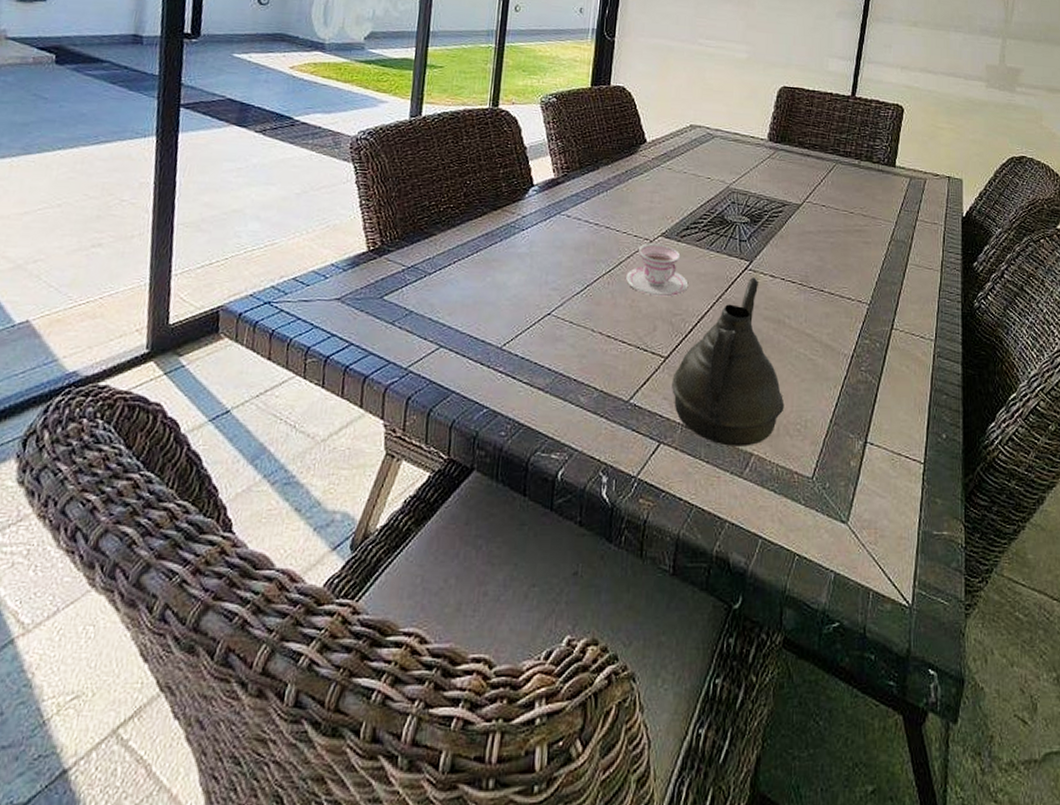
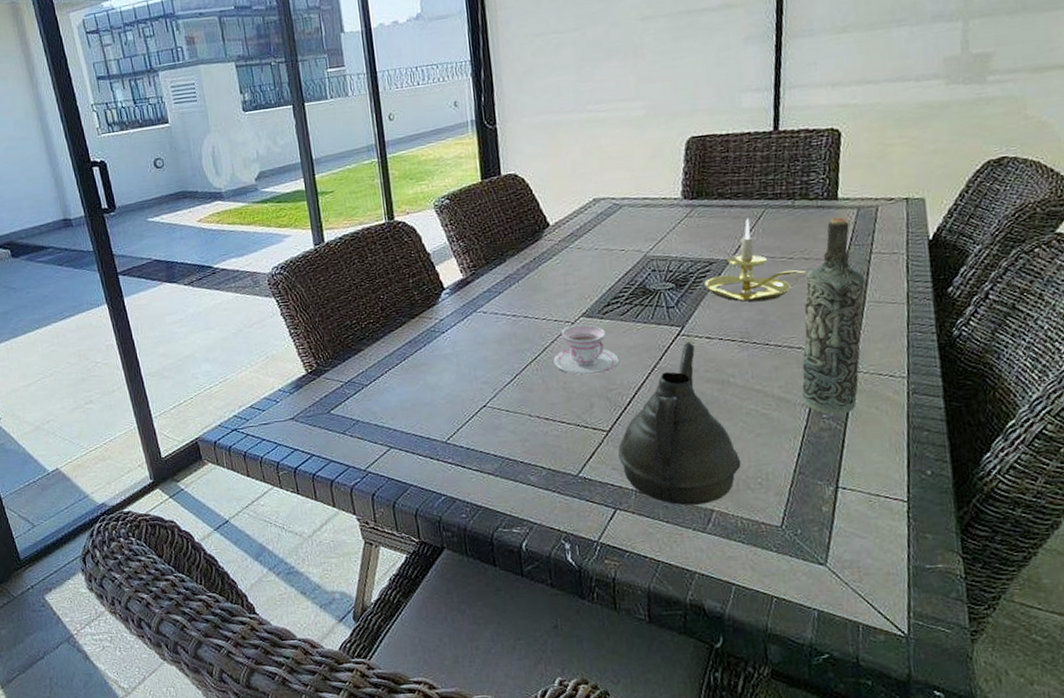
candle holder: none [776,169,863,249] -> present [704,218,806,302]
bottle: none [845,183,909,368] -> present [801,217,865,414]

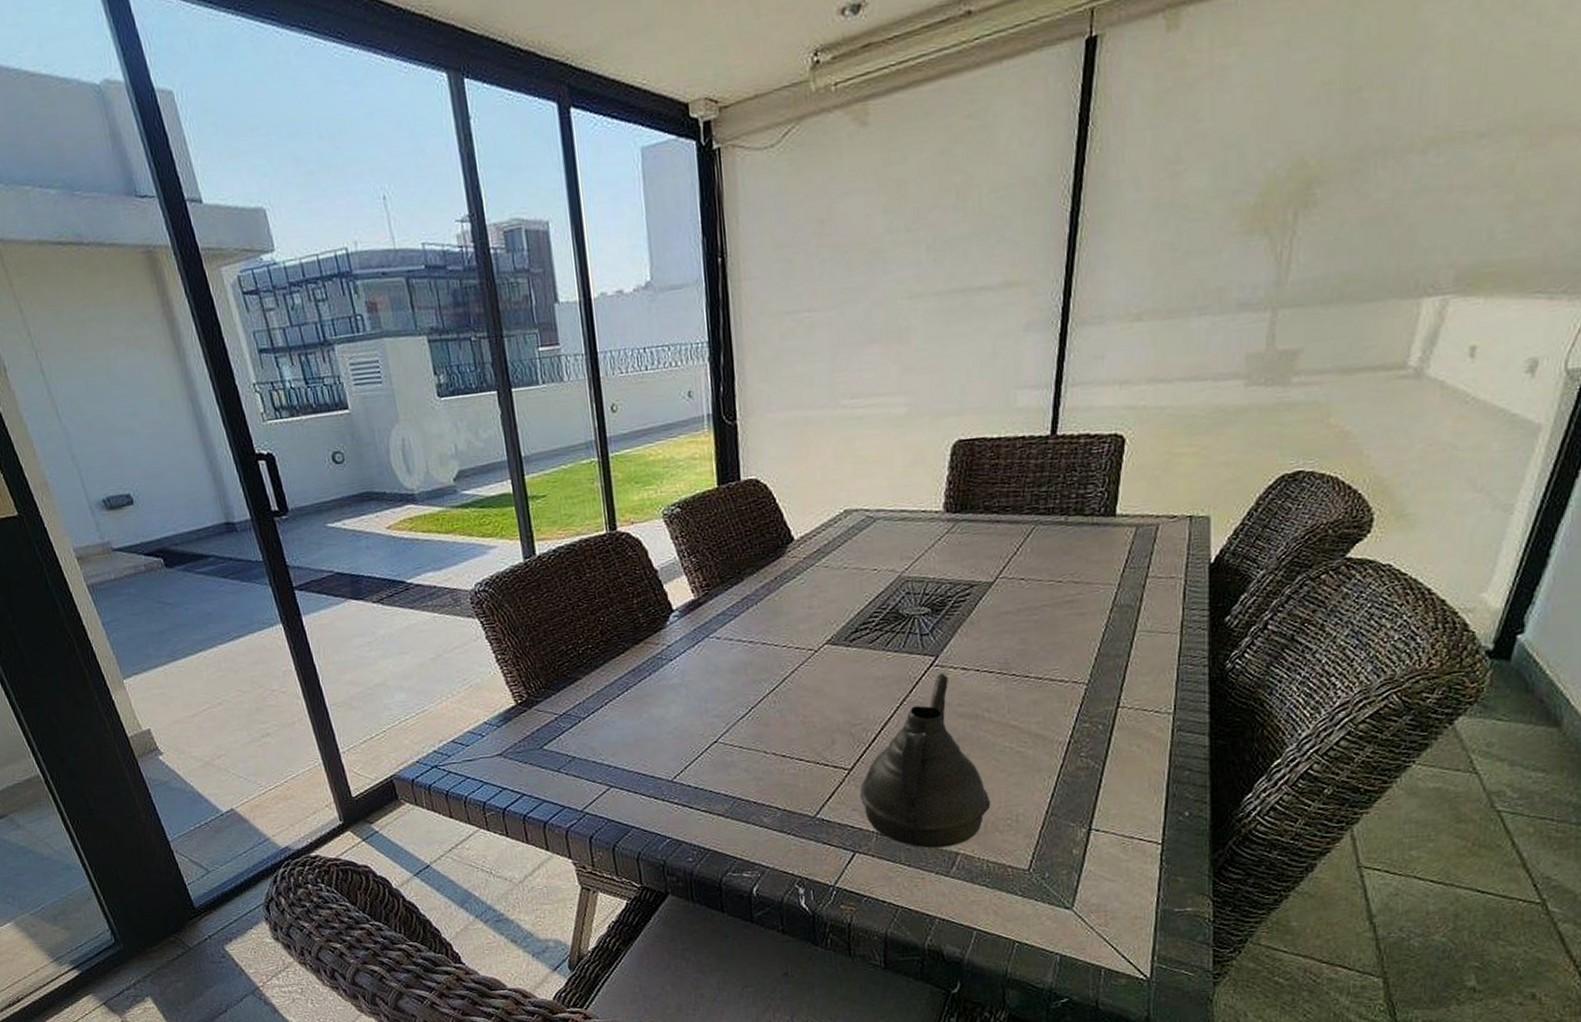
teacup: present [553,324,619,376] -> none [793,652,866,709]
candle holder: present [704,218,806,302] -> none [963,535,1075,630]
bottle: present [801,217,865,414] -> none [1060,536,1137,753]

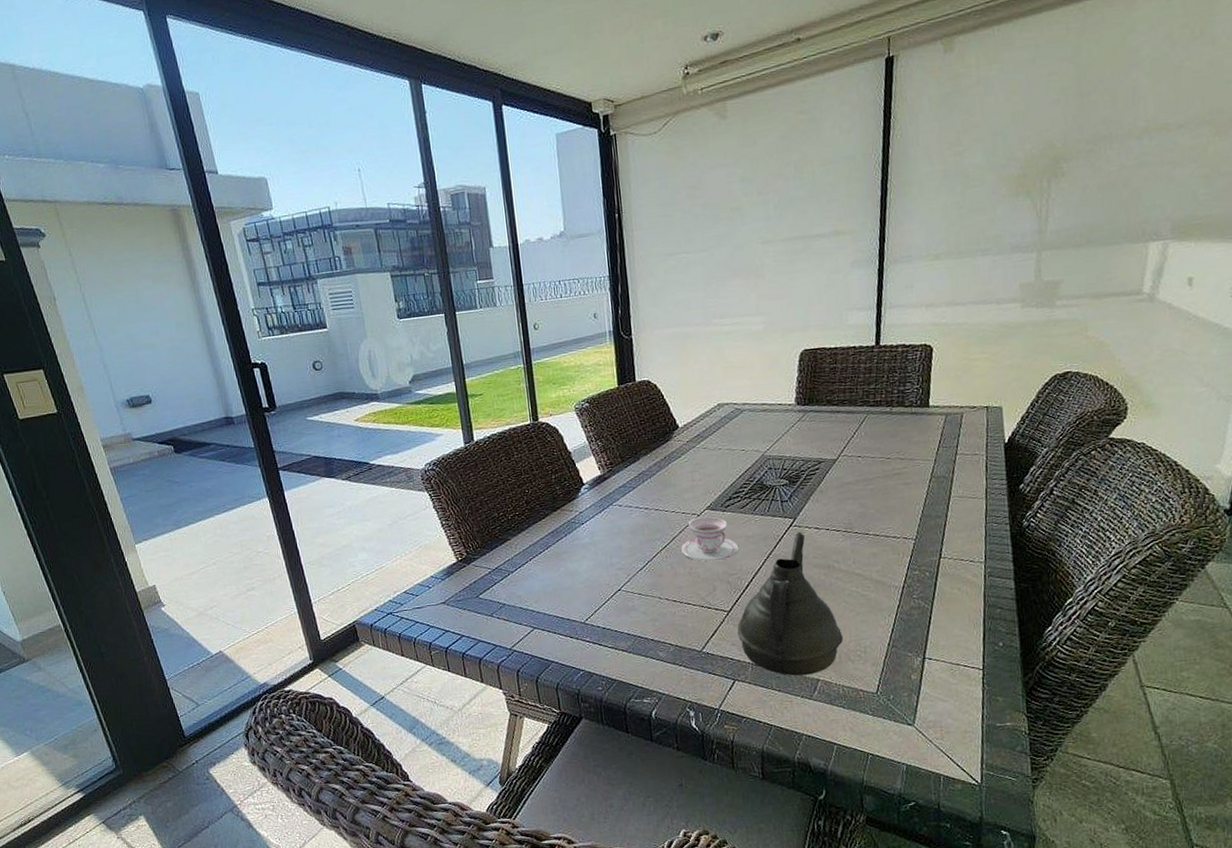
teacup: none [793,652,866,709] -> present [681,516,739,562]

